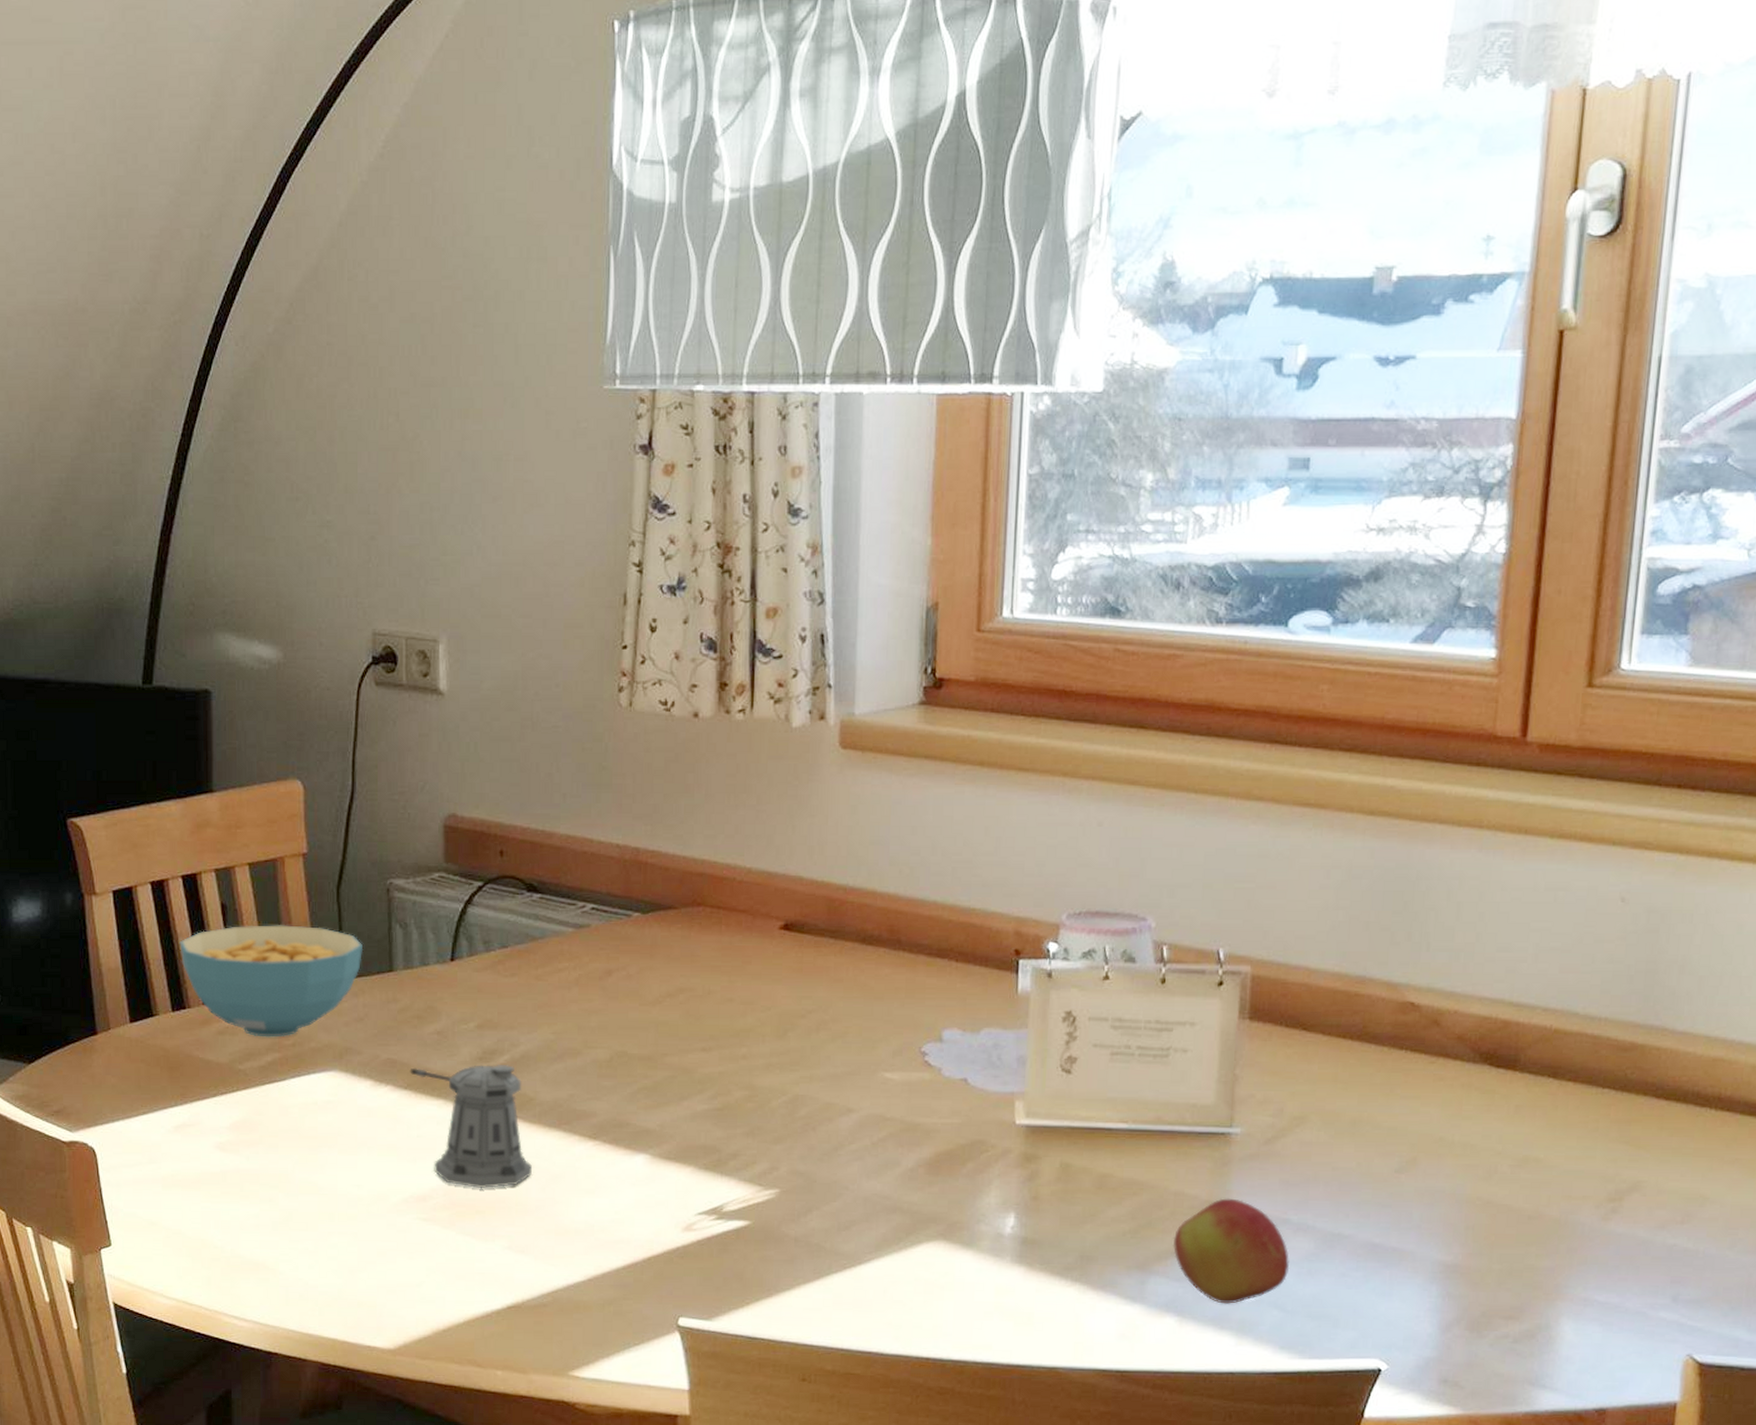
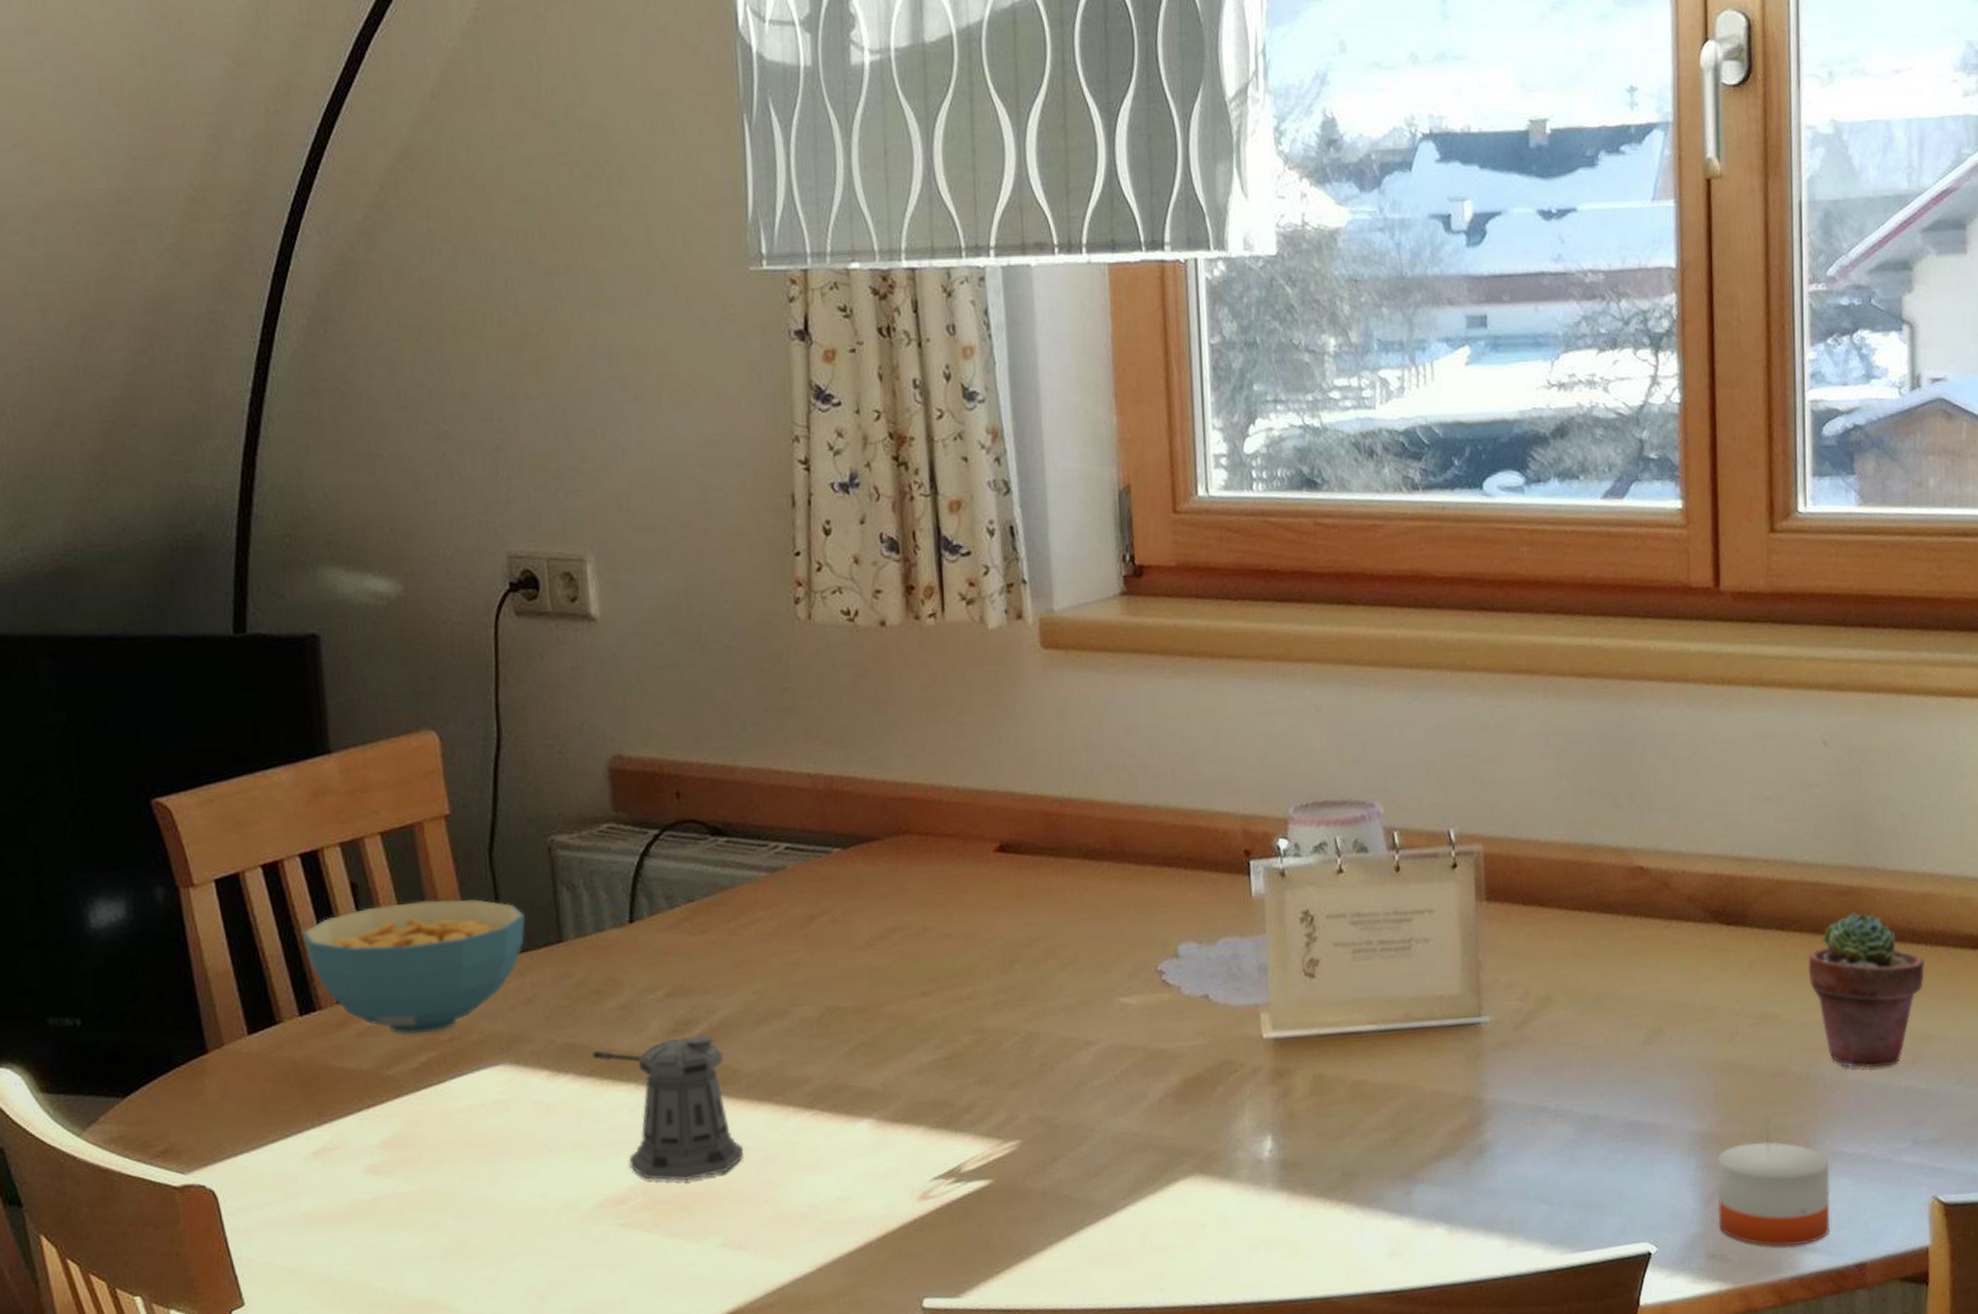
apple: present [1172,1198,1290,1304] -> none [1434,1091,1552,1205]
candle: none [1454,1257,1578,1383] -> present [1718,1118,1830,1247]
potted succulent: none [1578,1069,1707,1223] -> present [1808,912,1925,1068]

